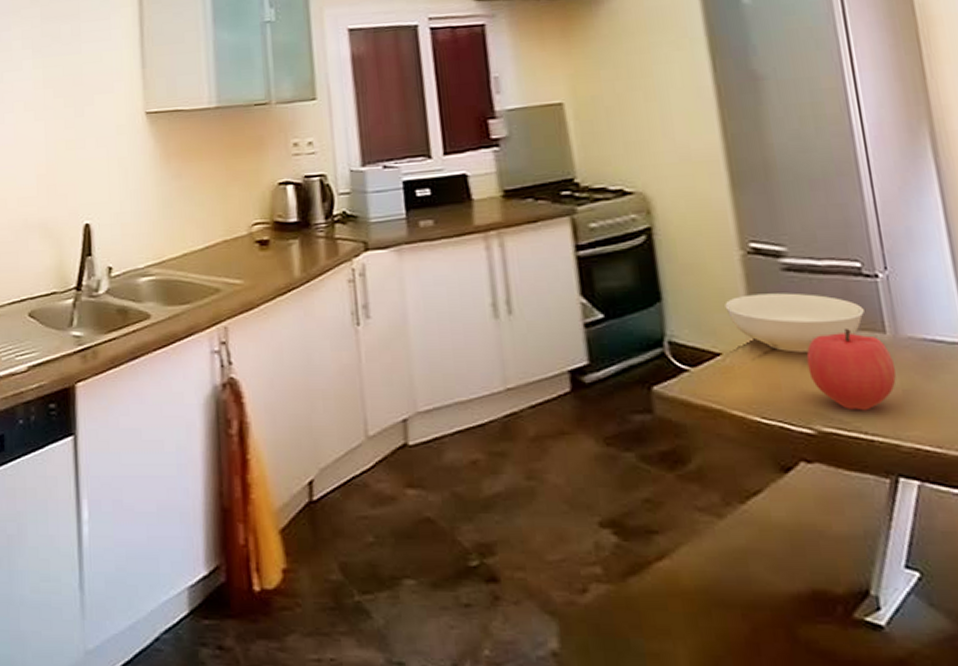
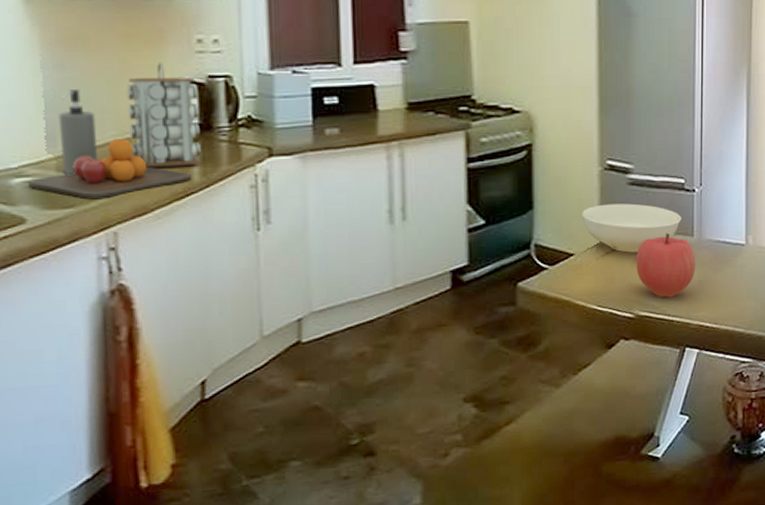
chopping board: none [151,238,292,296] -> present [27,139,191,200]
soap dispenser: none [176,196,210,274] -> present [58,90,99,176]
spice rack: none [232,167,301,266] -> present [126,63,201,169]

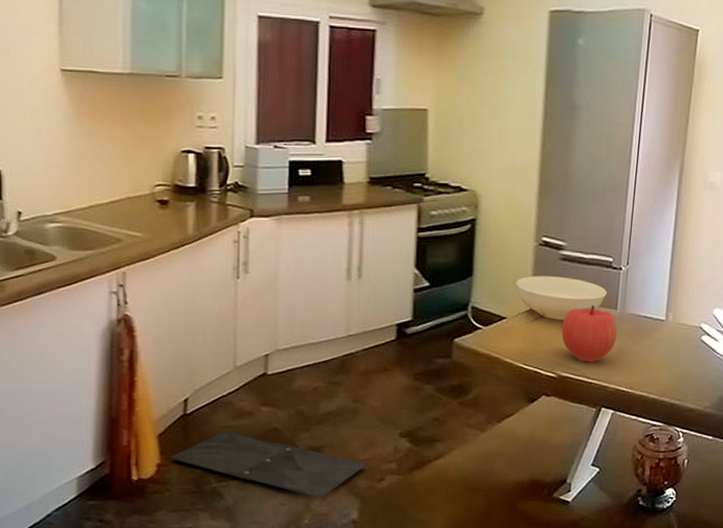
chopping board: present [27,139,191,200] -> none [59,196,186,245]
soap dispenser: present [58,90,99,176] -> none [85,154,115,224]
spice rack: present [126,63,201,169] -> none [139,134,196,223]
door mat: none [186,415,428,486] -> present [169,431,367,499]

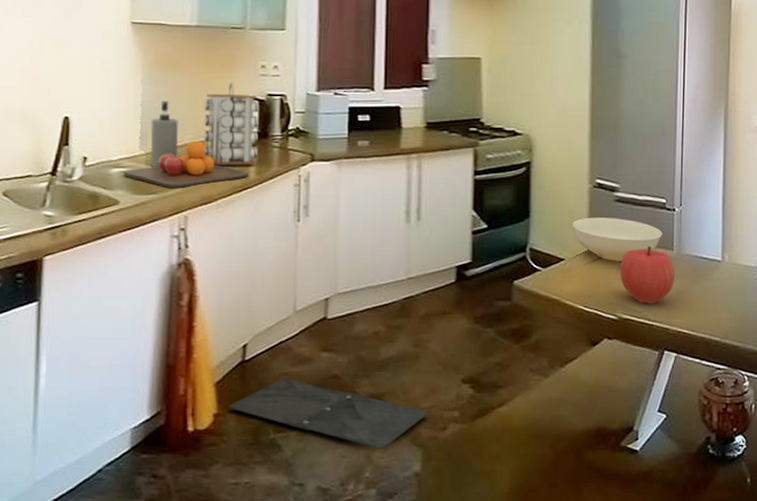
chopping board: none [59,196,186,245] -> present [123,141,248,189]
soap dispenser: none [85,154,115,224] -> present [150,101,179,168]
spice rack: none [139,134,196,223] -> present [202,82,259,167]

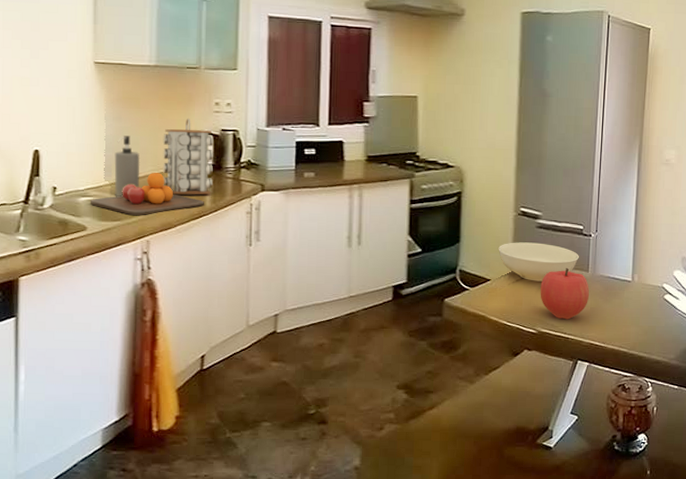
door mat: present [227,378,429,450] -> none [187,384,368,447]

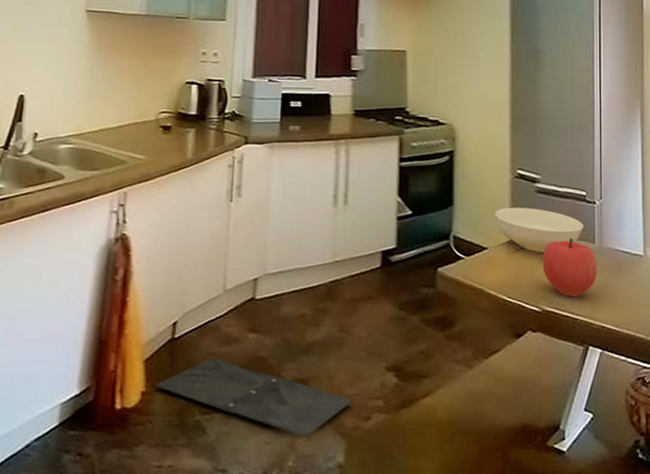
chopping board: present [90,173,204,216] -> none [69,121,186,166]
soap dispenser: present [114,136,140,197] -> none [95,83,124,146]
spice rack: present [162,119,214,196] -> none [145,67,199,147]
door mat: none [187,384,368,447] -> present [154,358,353,438]

